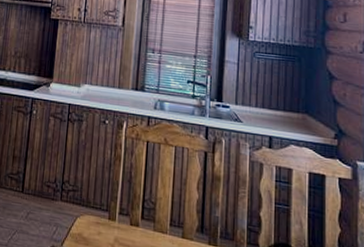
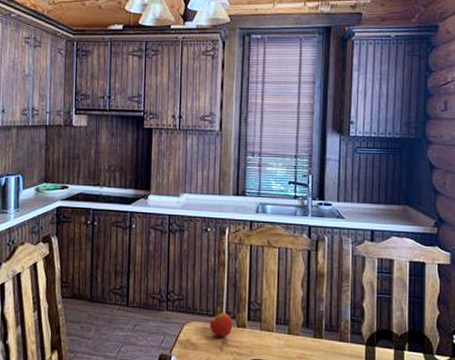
apple: none [102,208,126,235] -> present [209,313,233,337]

